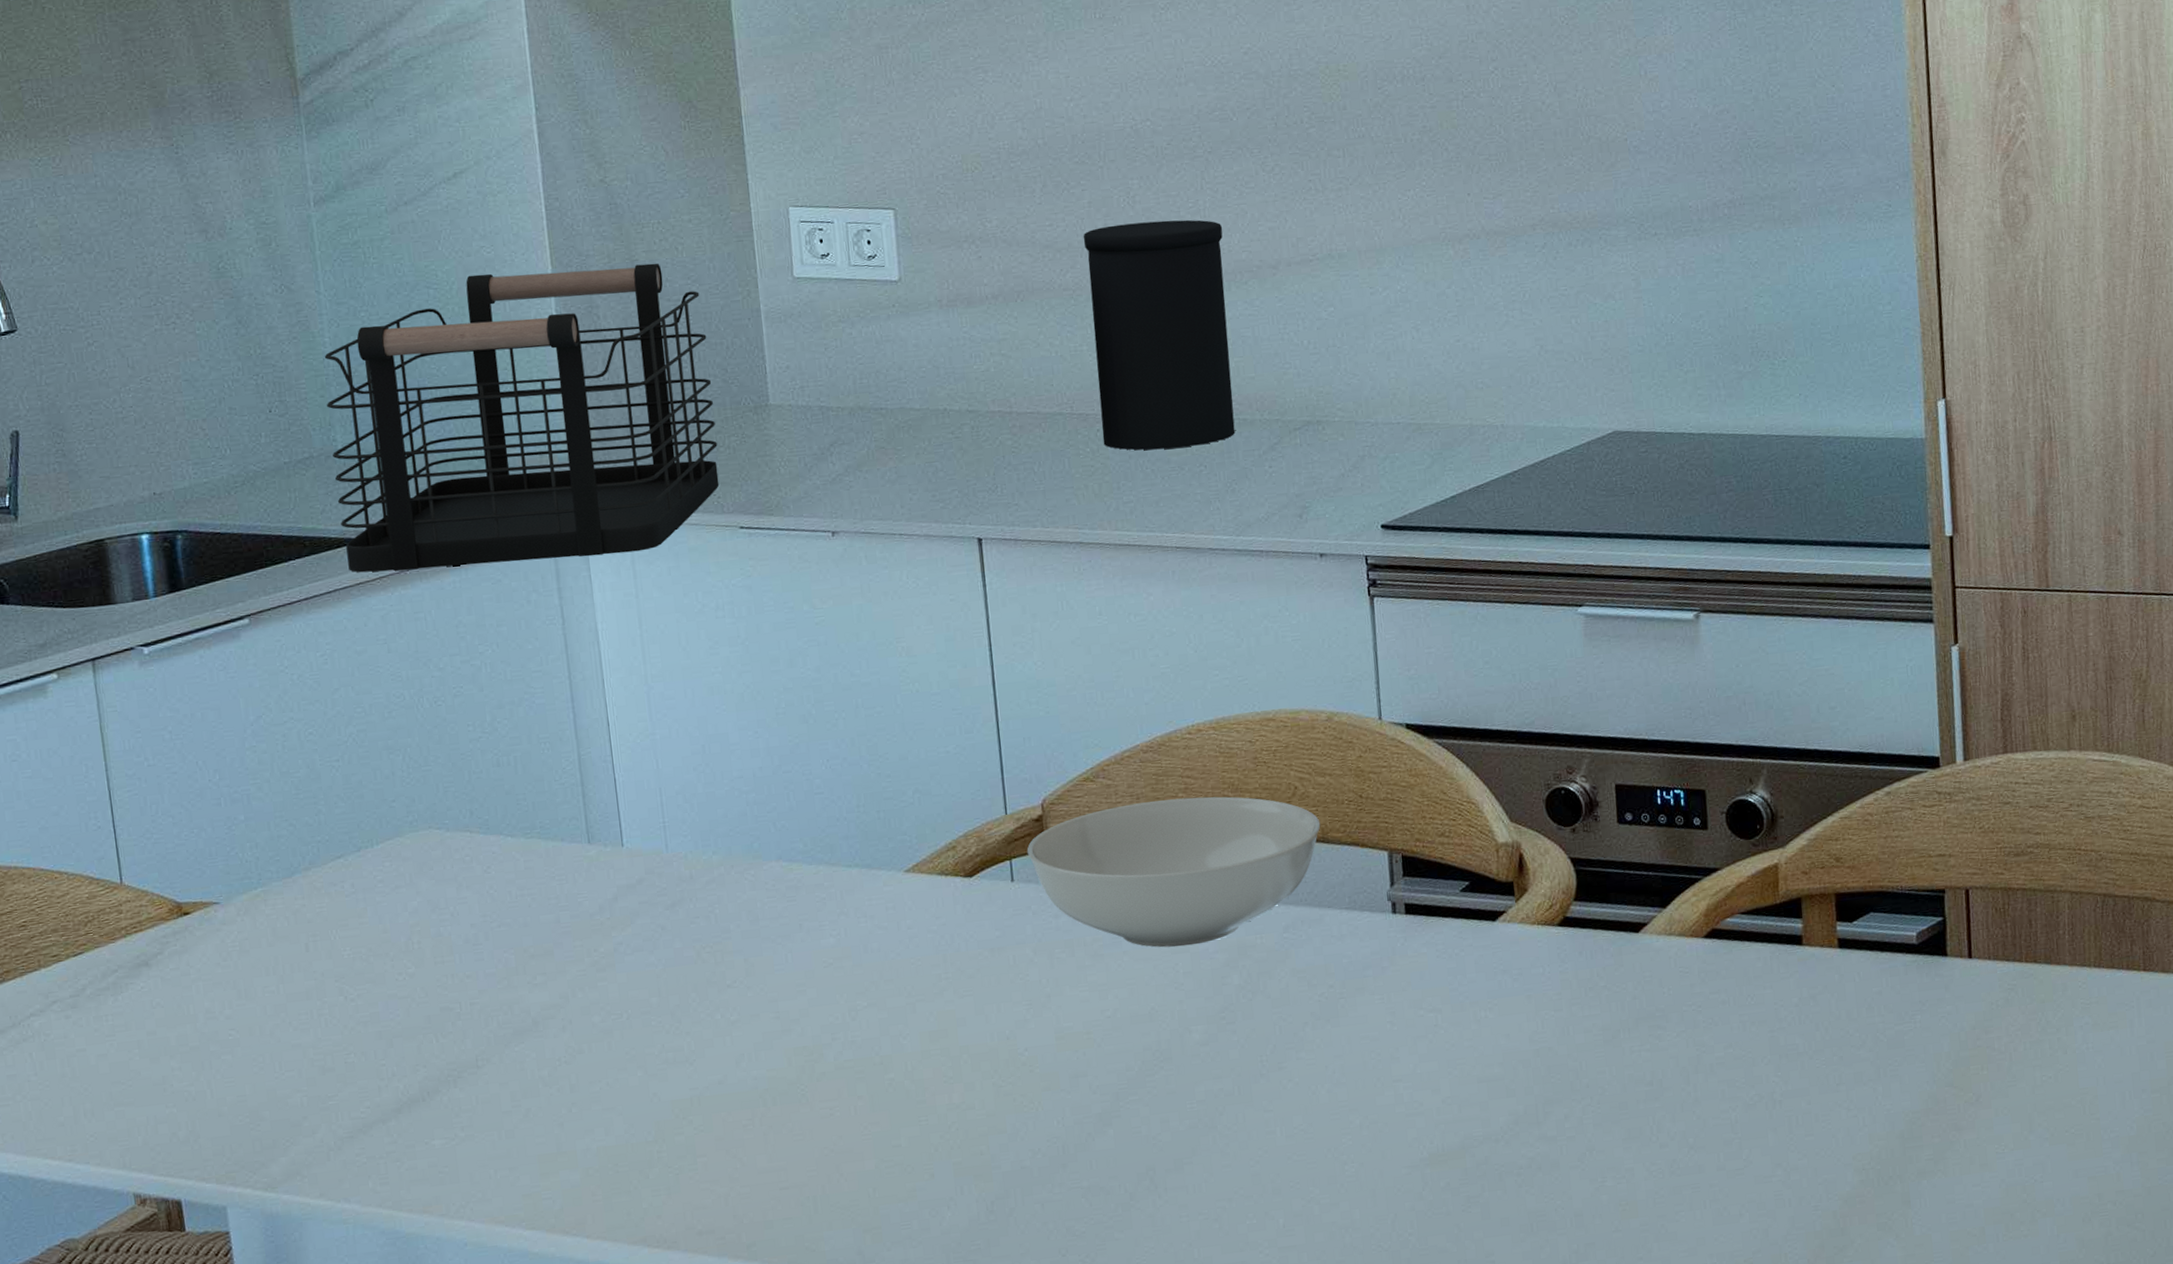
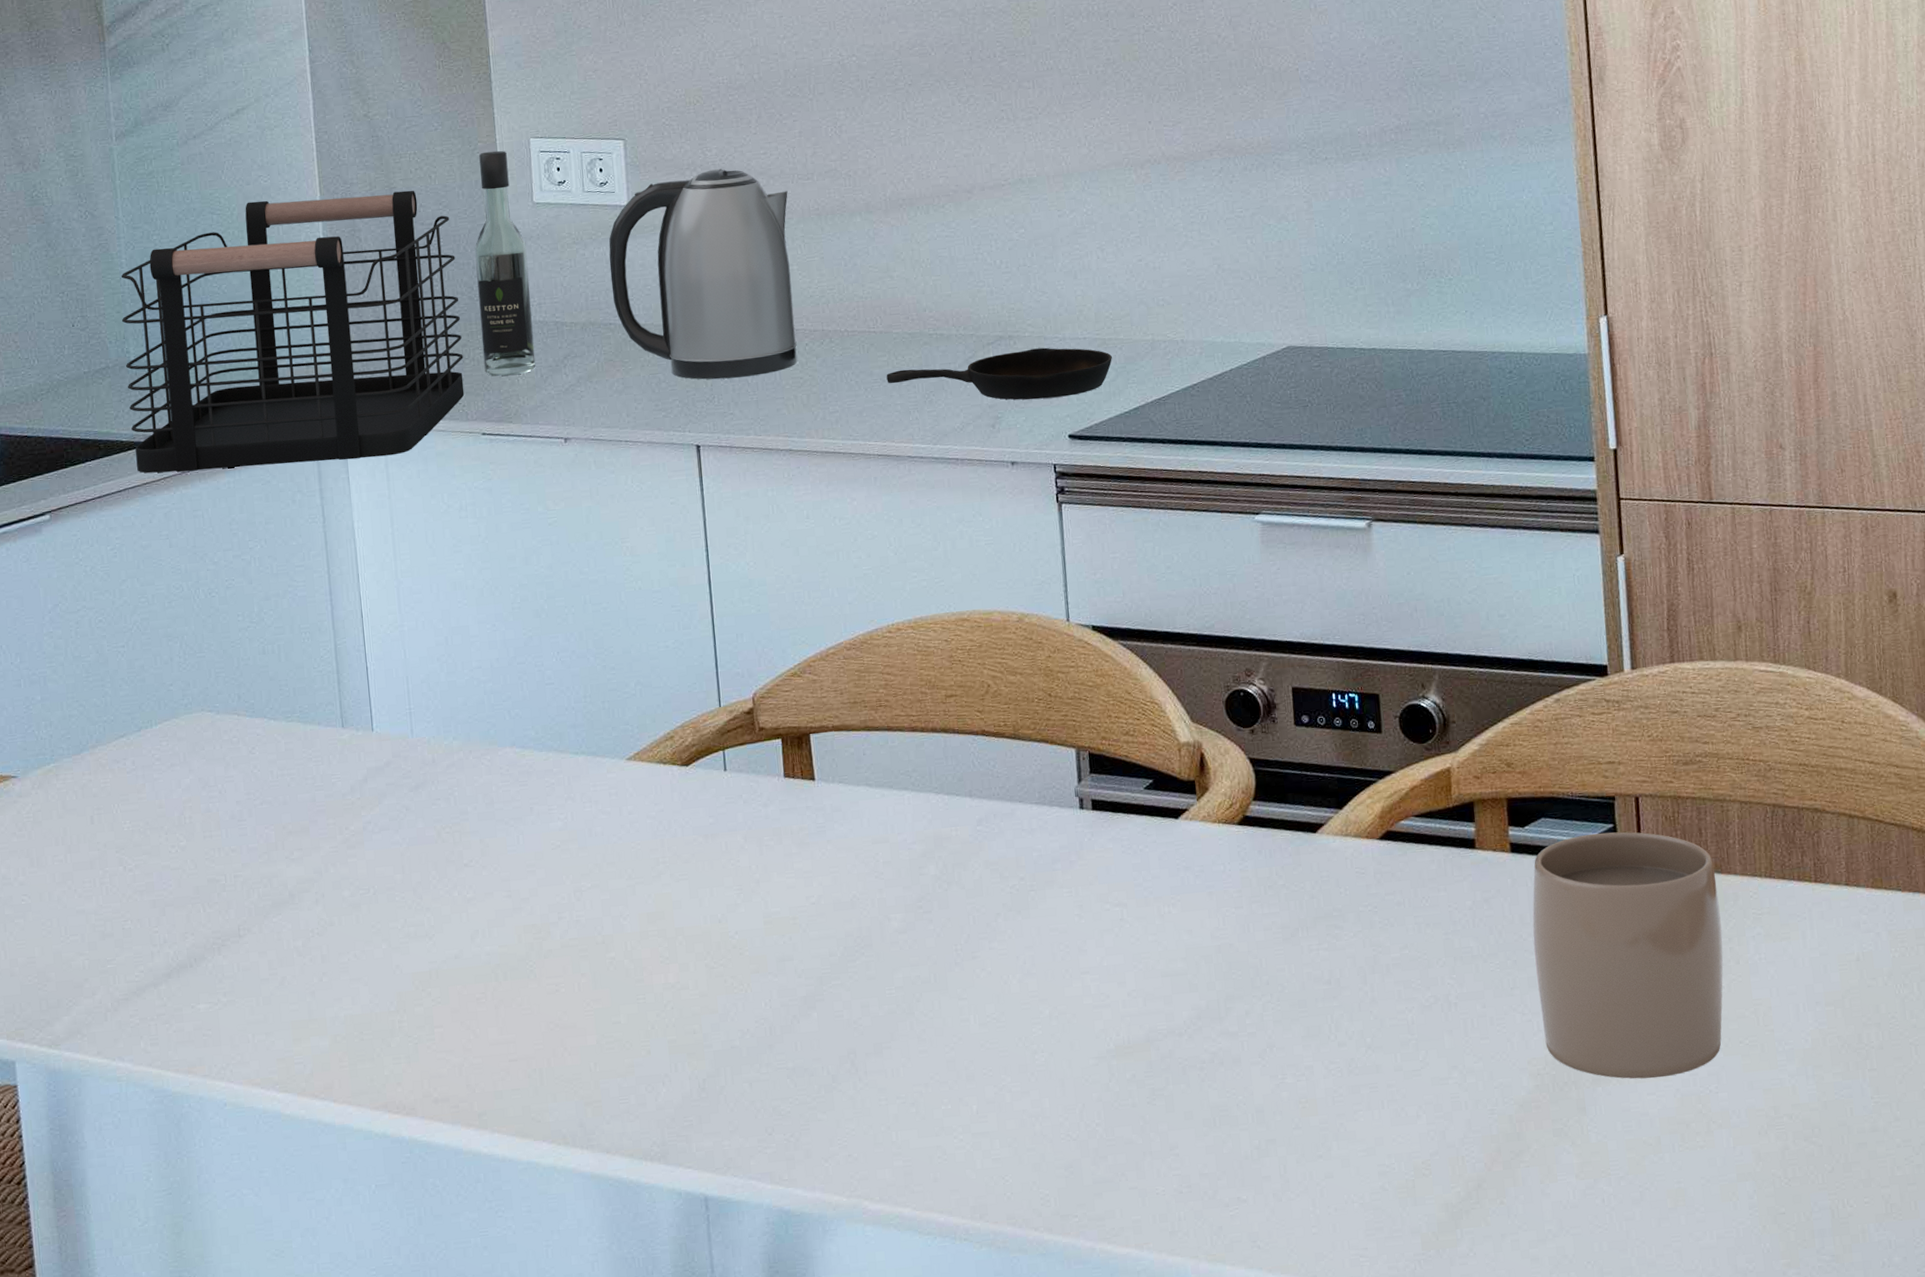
bottle: none [728,220,799,465] -> present [474,150,536,376]
kettle: none [878,241,1088,469] -> present [608,169,798,380]
bowl: present [1027,796,1321,948] -> none [738,693,1012,838]
canister: present [1083,219,1235,450] -> none [794,147,933,363]
frying pan: none [1185,433,1428,489] -> present [886,347,1112,400]
mug: none [1859,924,2051,1171] -> present [1532,831,1723,1079]

